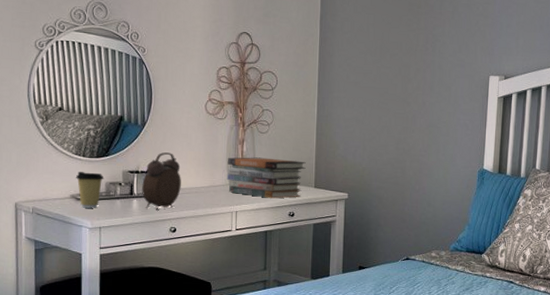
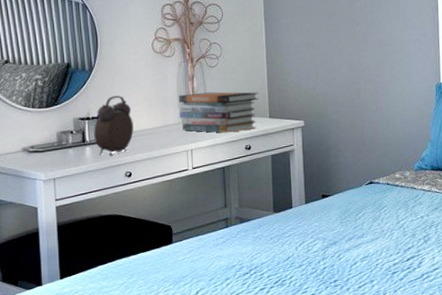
coffee cup: present [75,172,104,208] -> none [26,123,55,160]

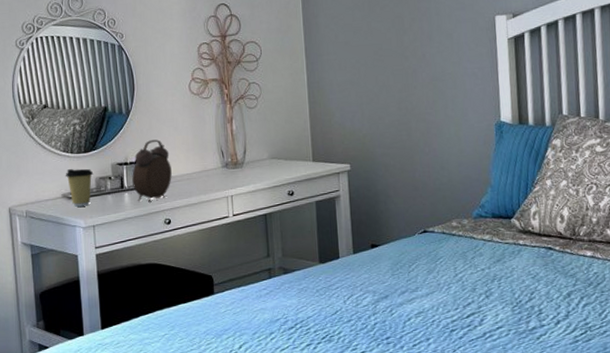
coffee cup: none [26,123,55,160] -> present [65,168,94,207]
book stack: present [178,92,259,133] -> none [217,134,301,178]

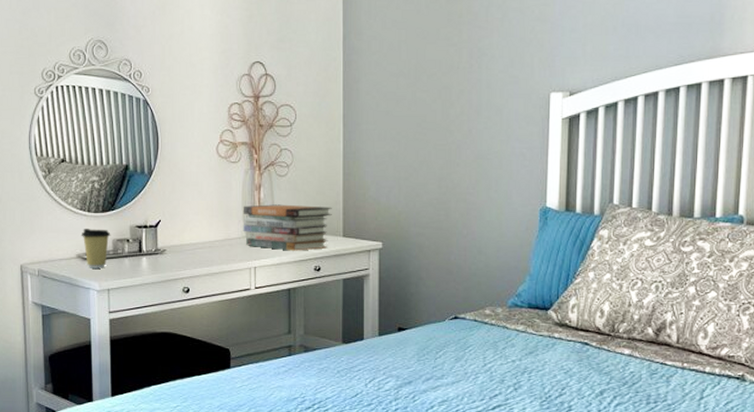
alarm clock: present [132,140,172,202] -> none [151,203,193,268]
book stack: none [217,134,301,178] -> present [243,204,332,251]

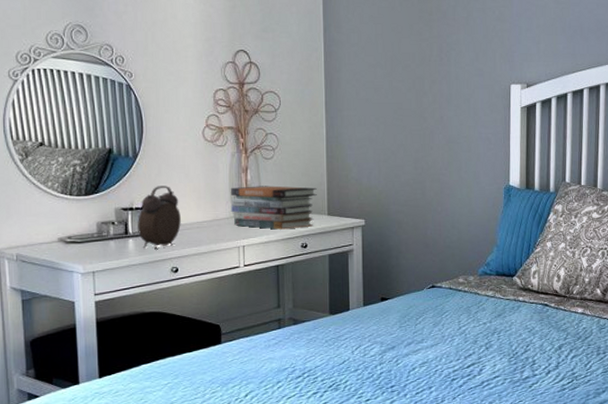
coffee cup: present [81,229,111,268] -> none [62,212,95,252]
alarm clock: none [151,203,193,268] -> present [138,186,181,249]

